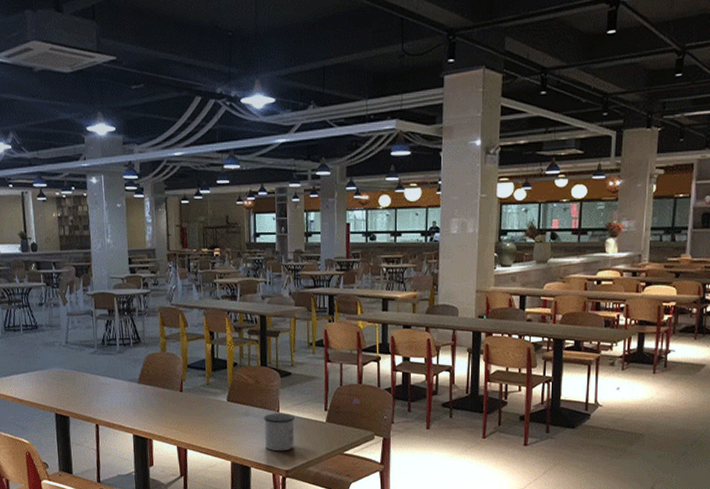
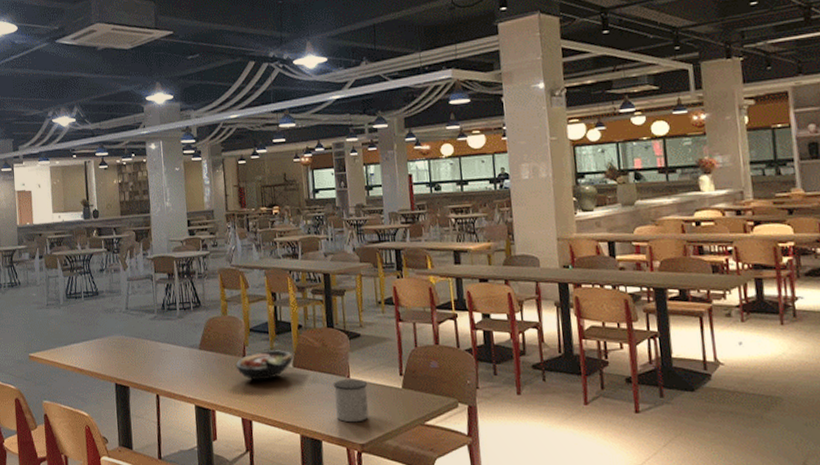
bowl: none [173,385,228,413] -> present [235,350,294,381]

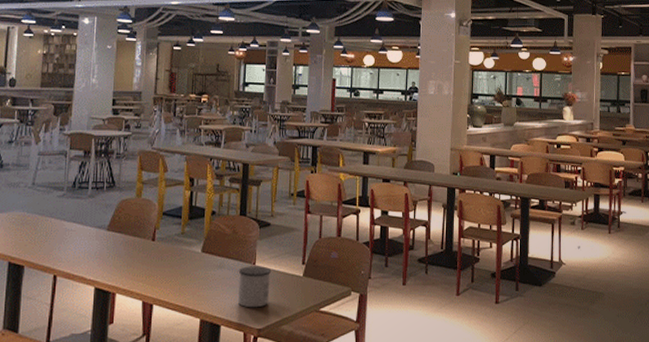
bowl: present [235,350,294,381] -> none [143,235,204,264]

